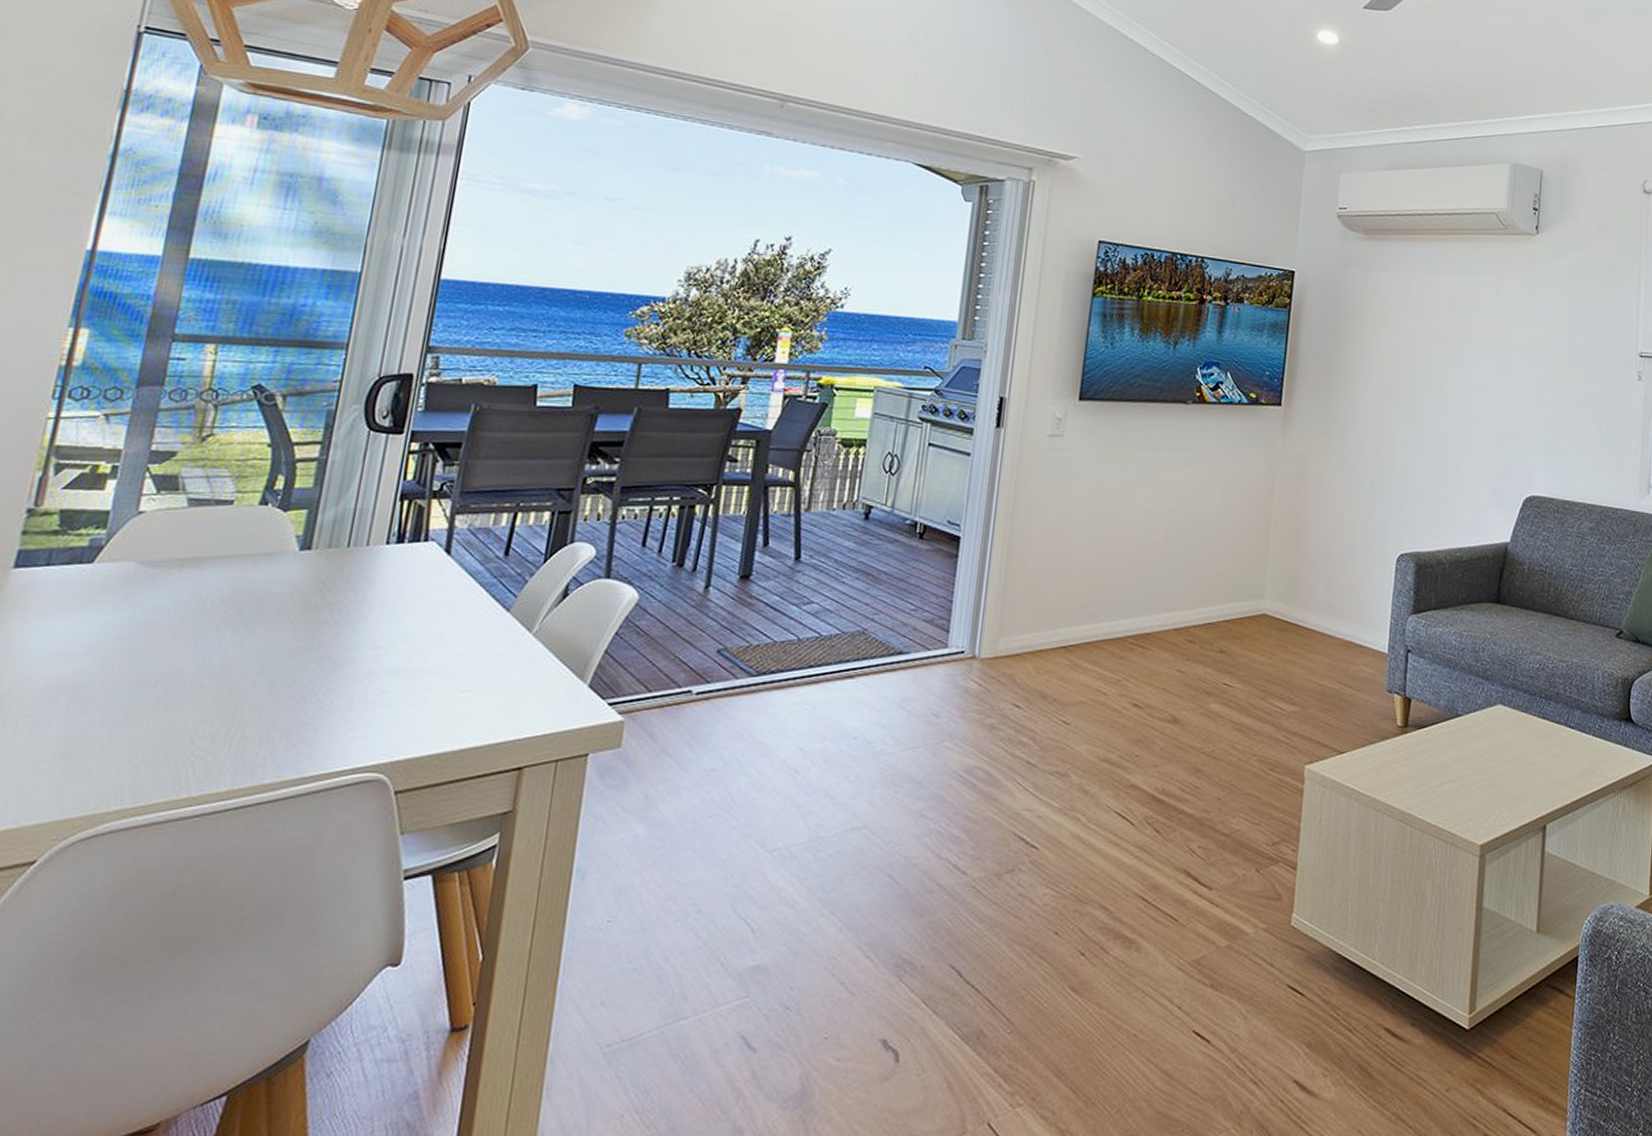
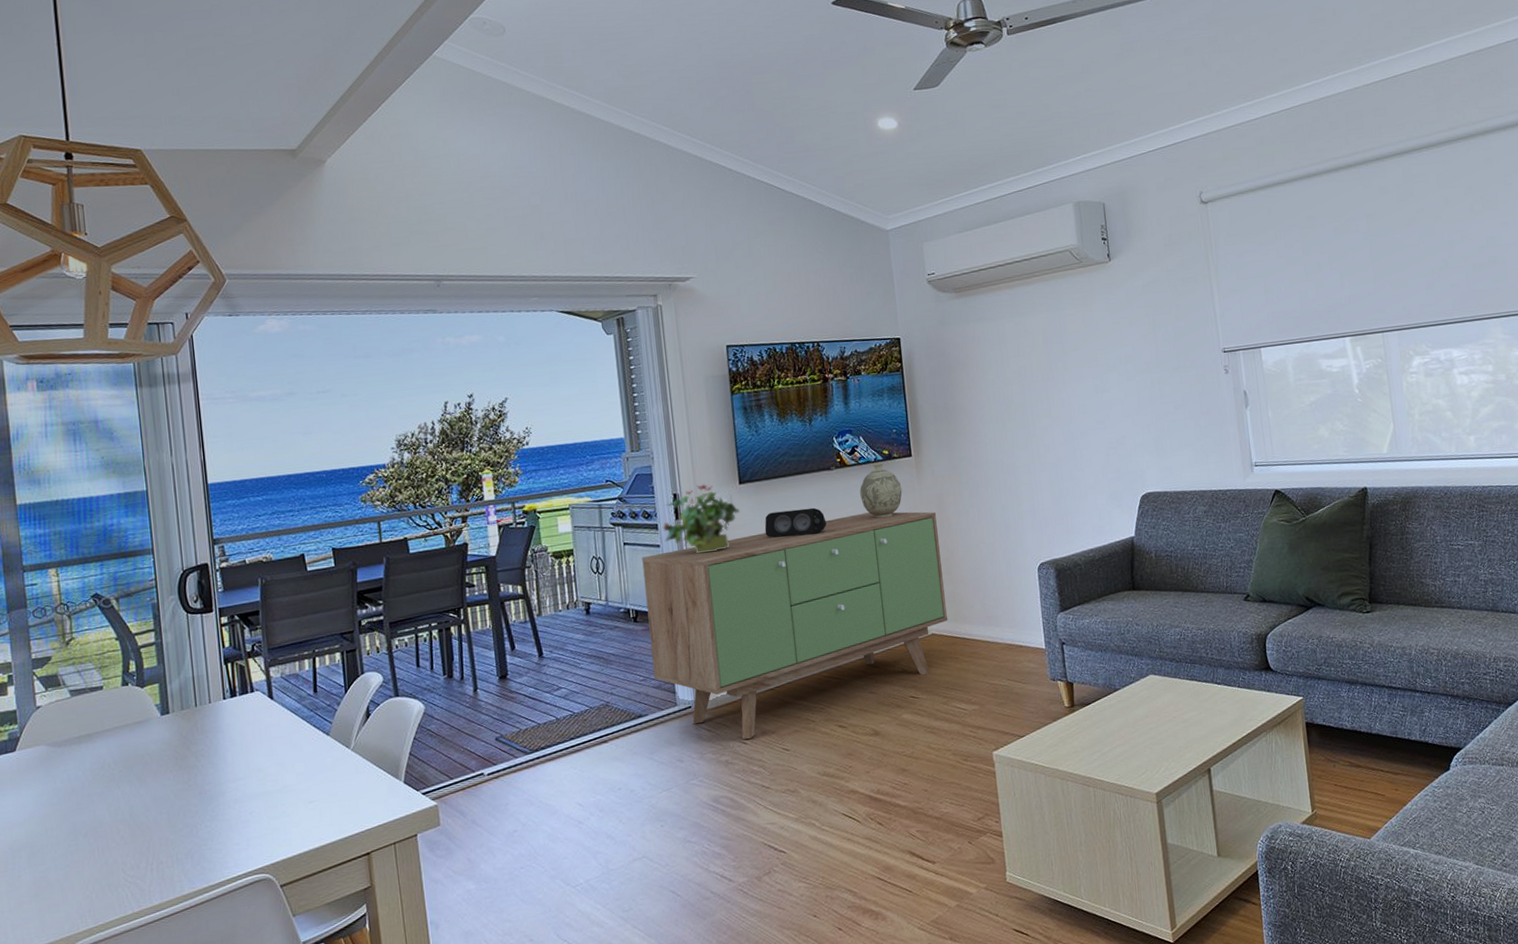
sideboard: none [928,459,1296,703] -> present [642,511,948,740]
potted plant: none [978,392,1074,472] -> present [662,484,740,554]
speaker: none [1096,439,1170,475] -> present [764,507,827,538]
decorative vase: none [1214,406,1263,470] -> present [860,462,902,518]

